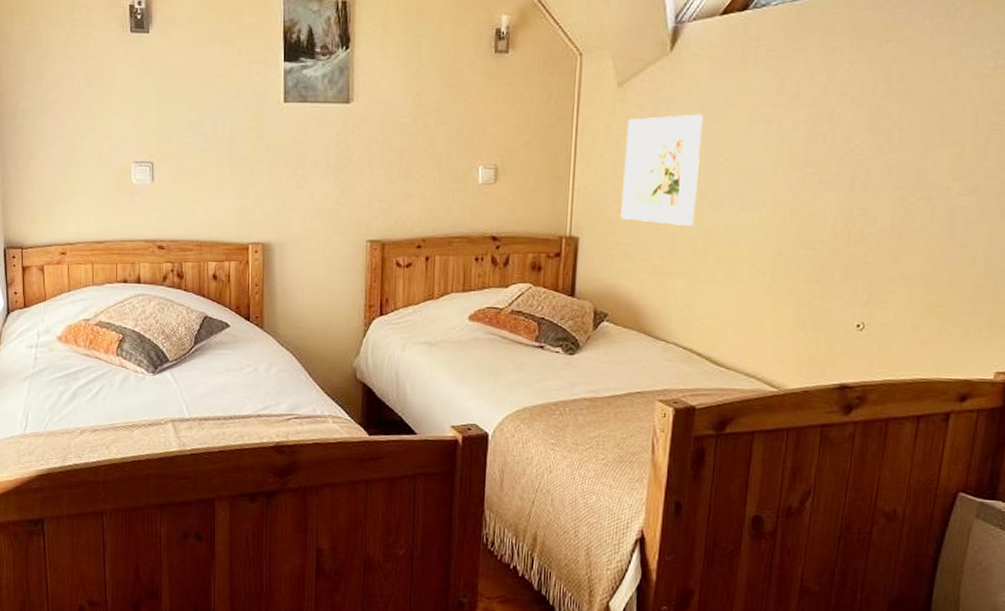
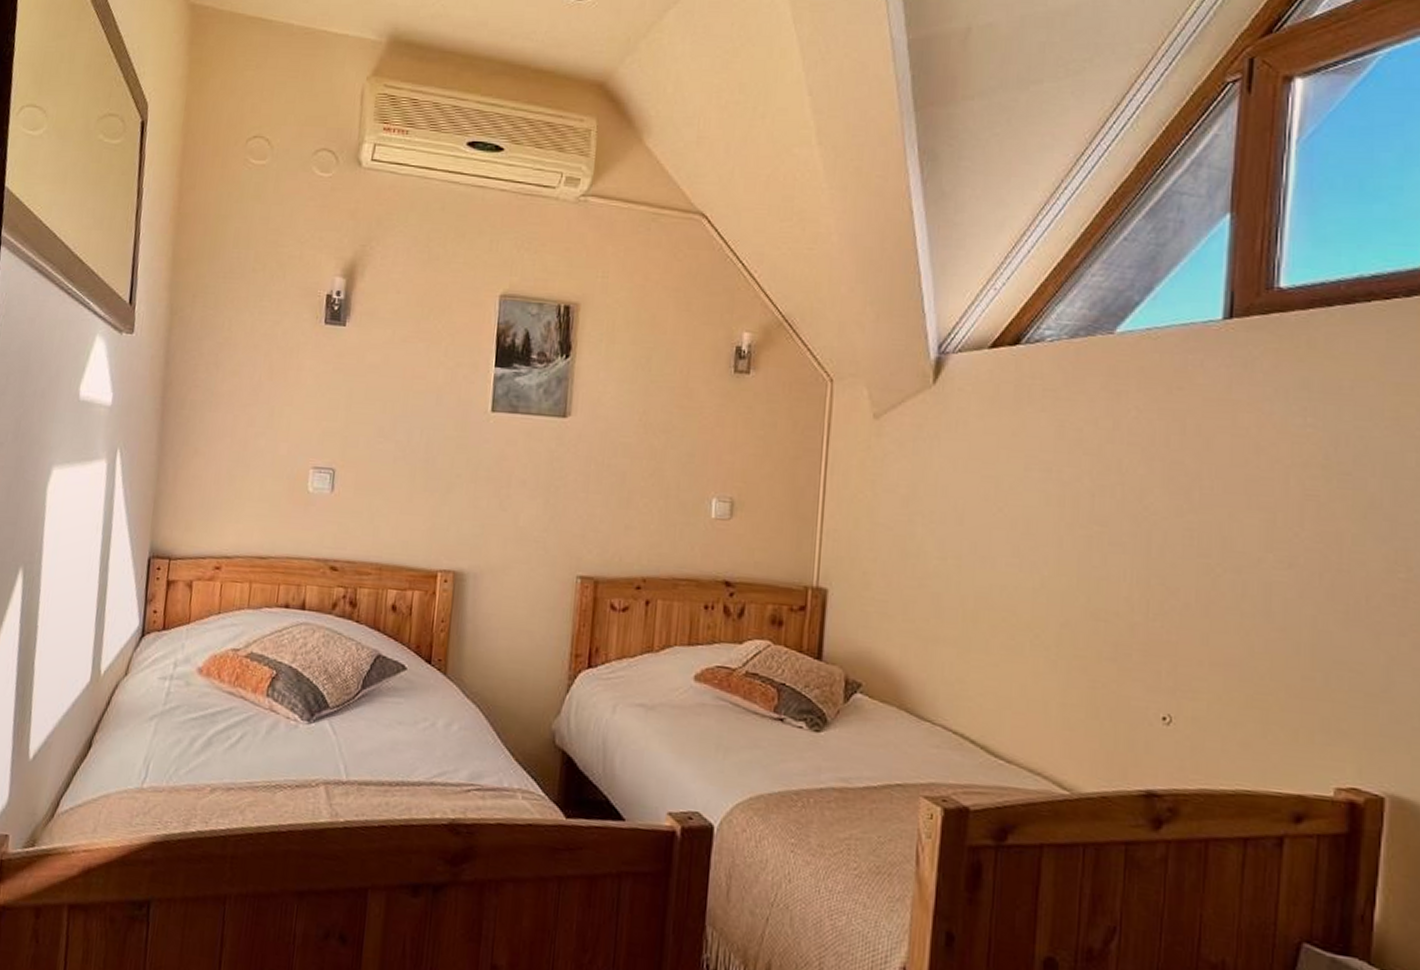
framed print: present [620,113,703,226] -> none [877,455,971,584]

